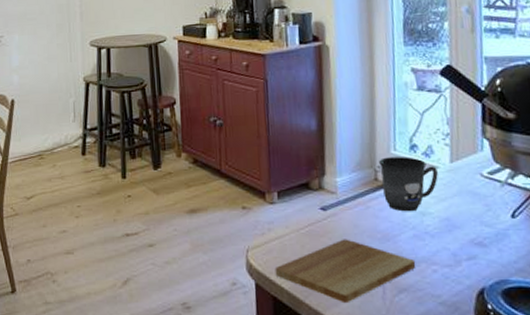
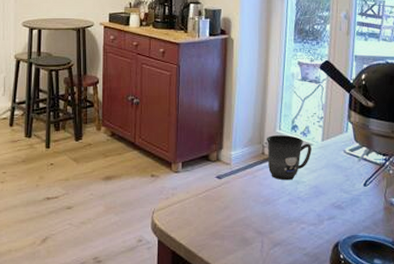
cutting board: present [275,239,416,304] -> none [175,202,289,256]

